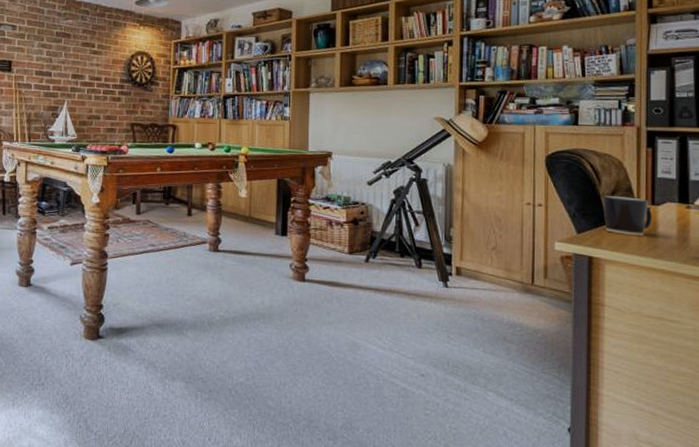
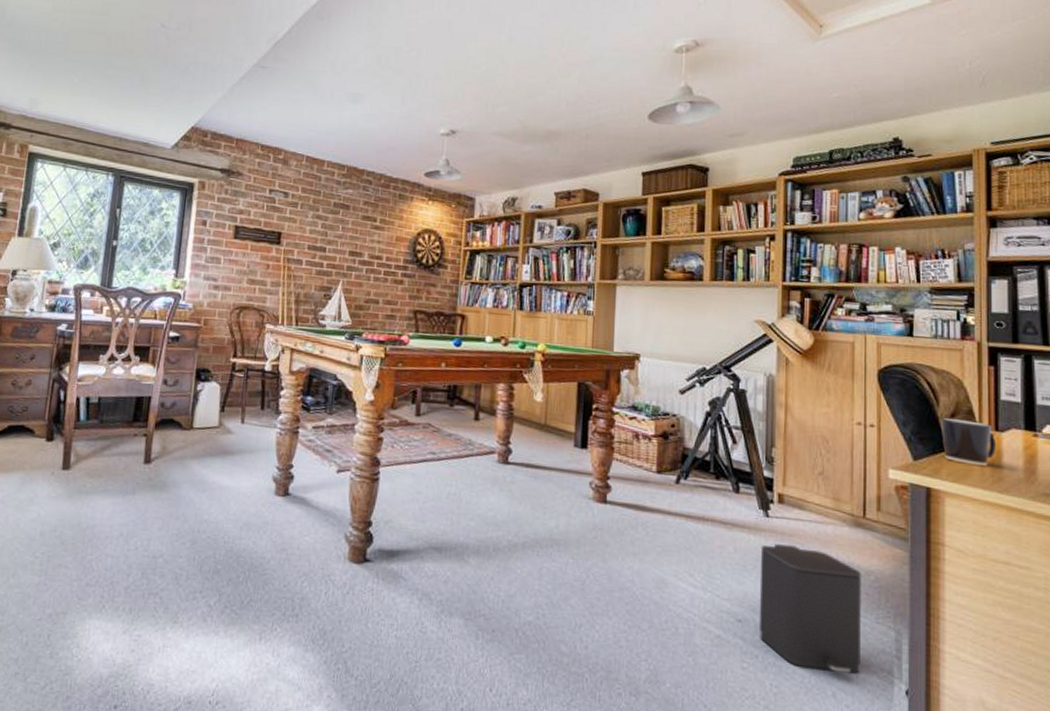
pedal bin: none [439,310,530,416] -> present [758,544,861,674]

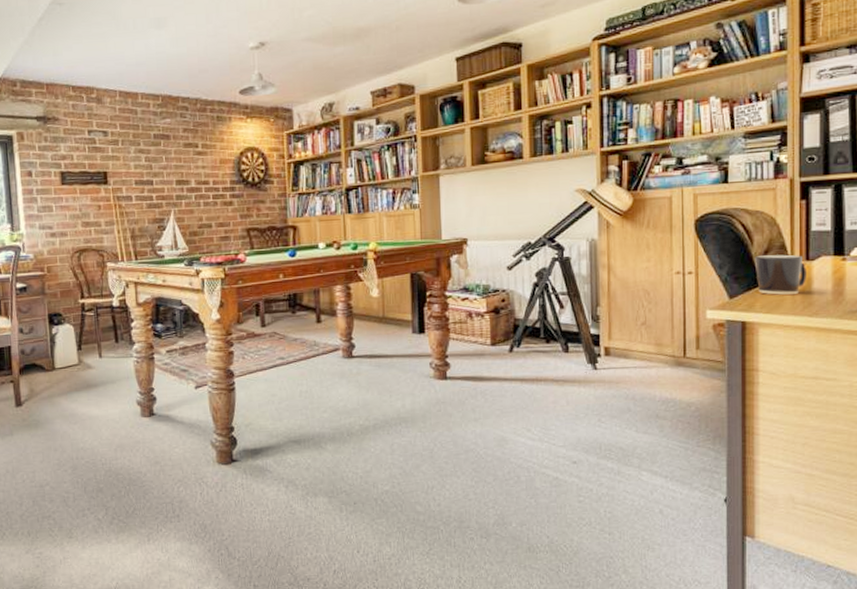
pedal bin: present [758,544,861,674] -> none [590,391,684,494]

